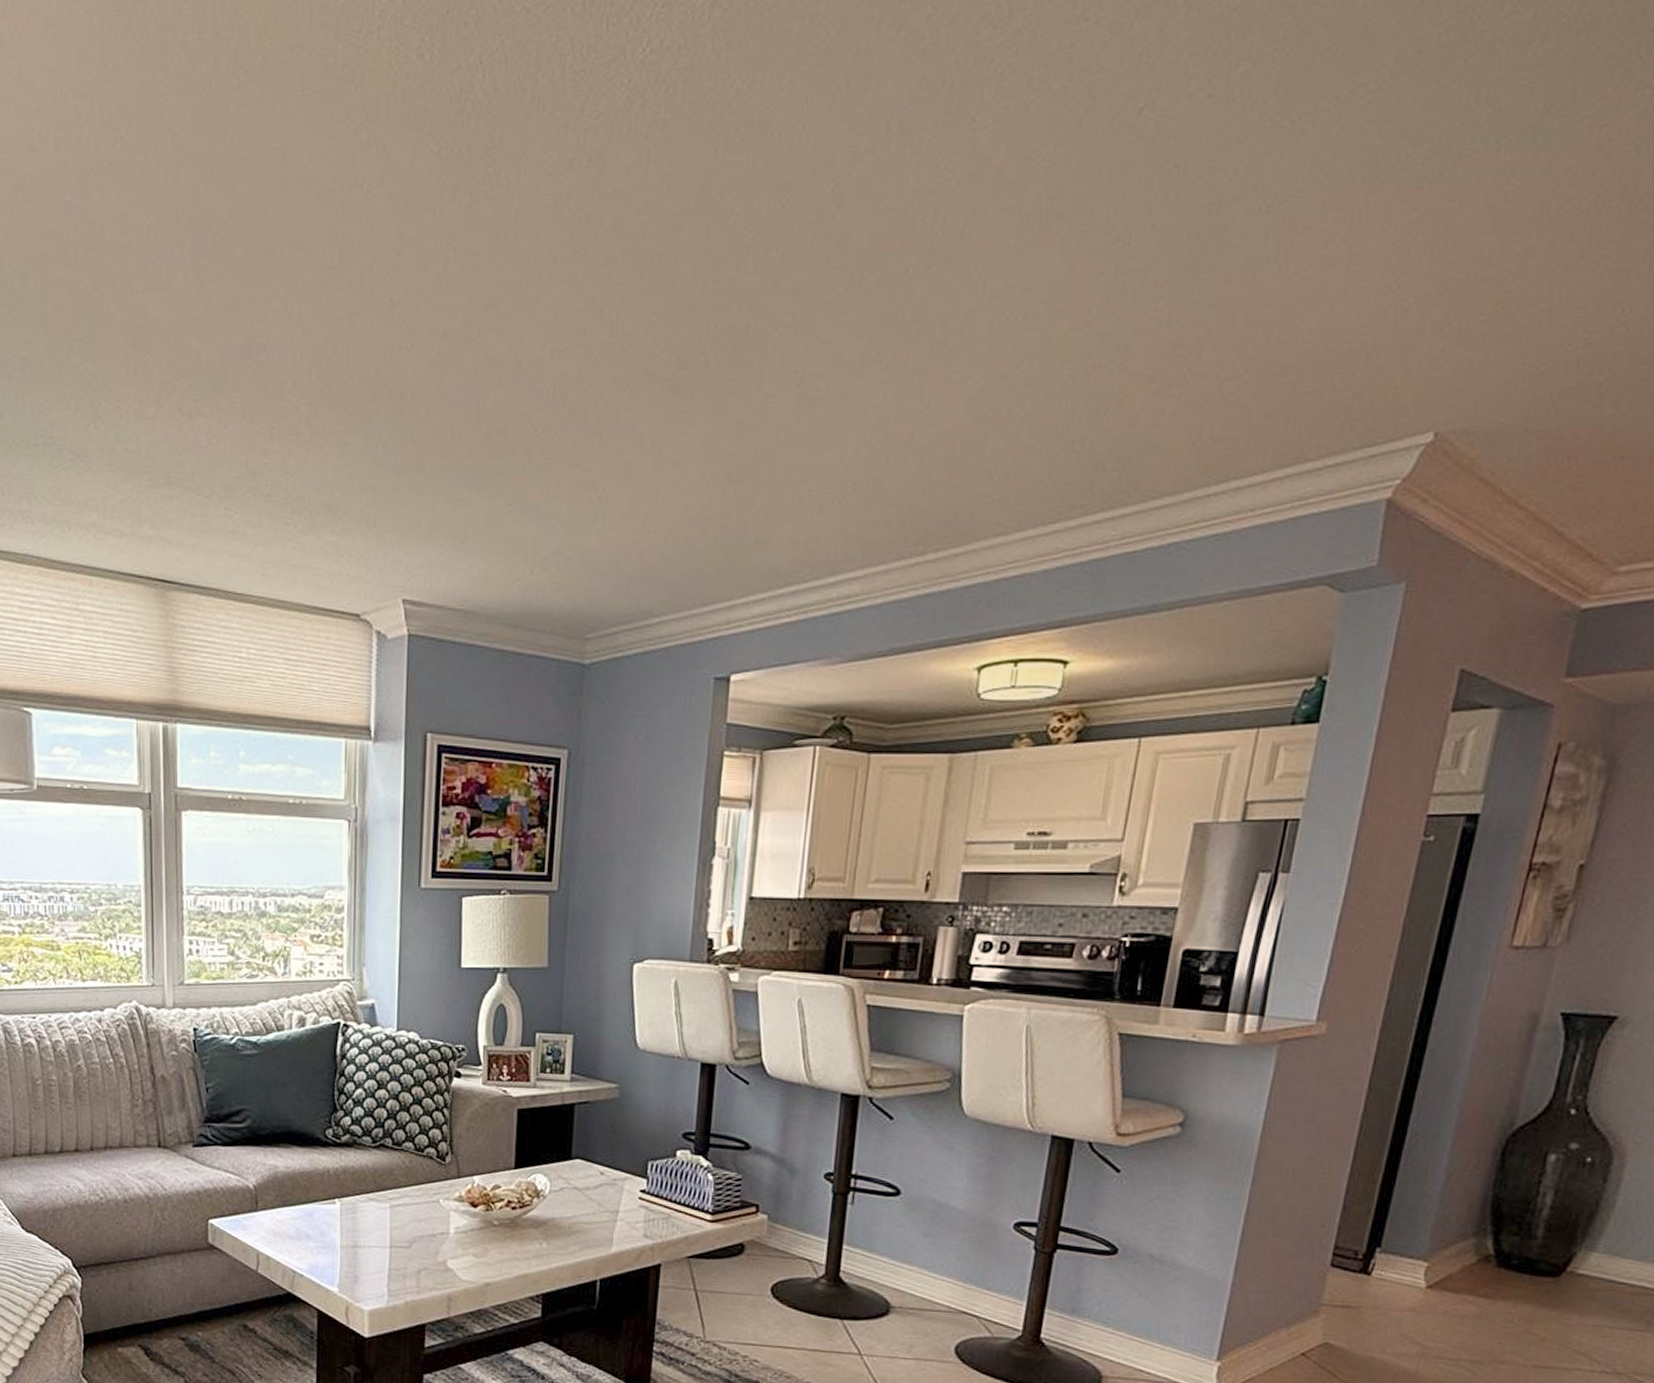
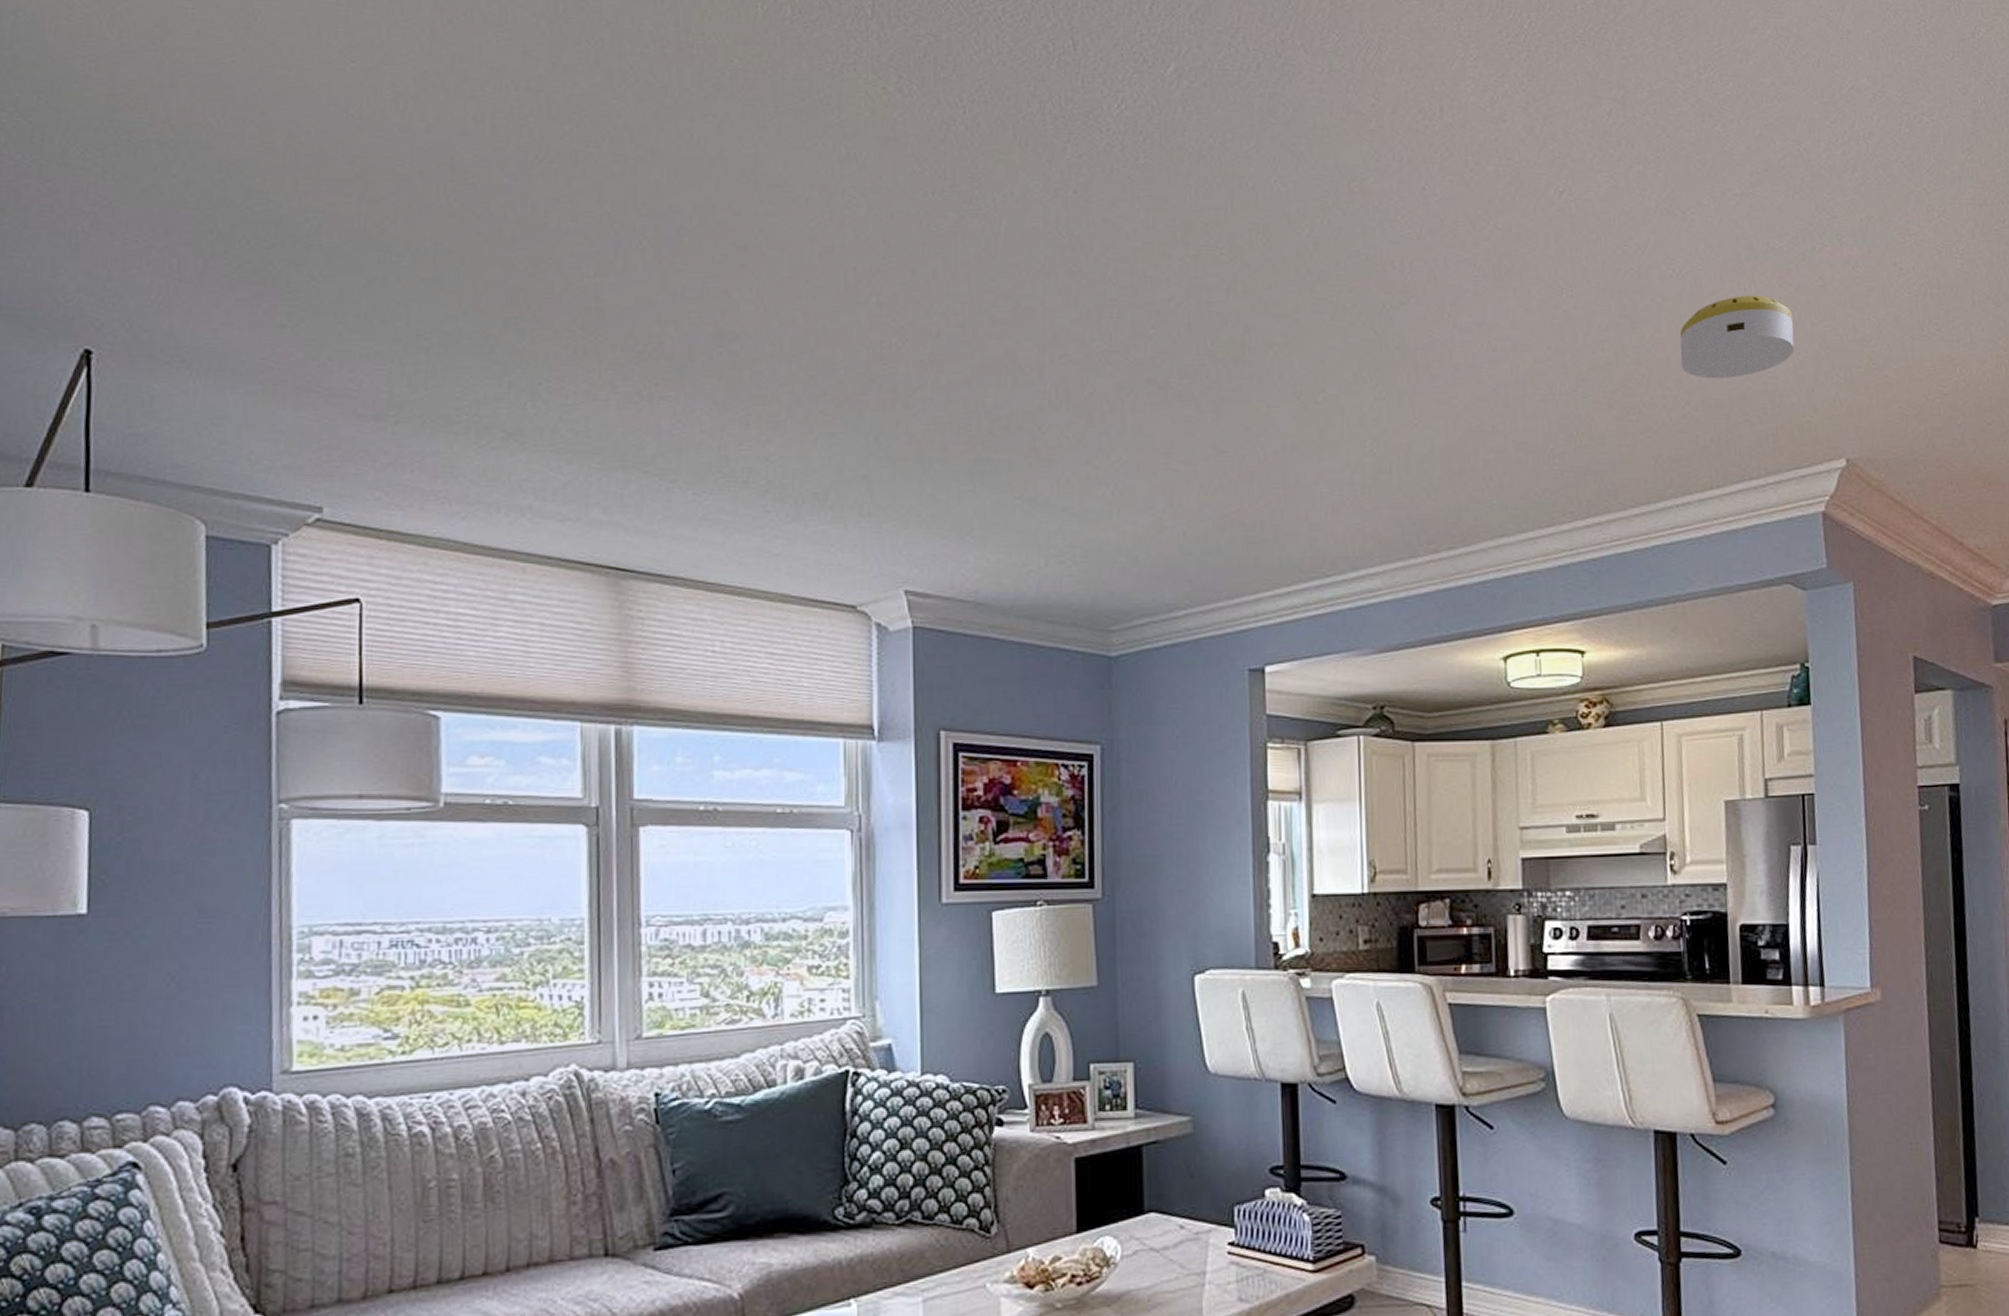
smoke detector: none [1248,226,1409,339] -> present [1679,295,1795,379]

